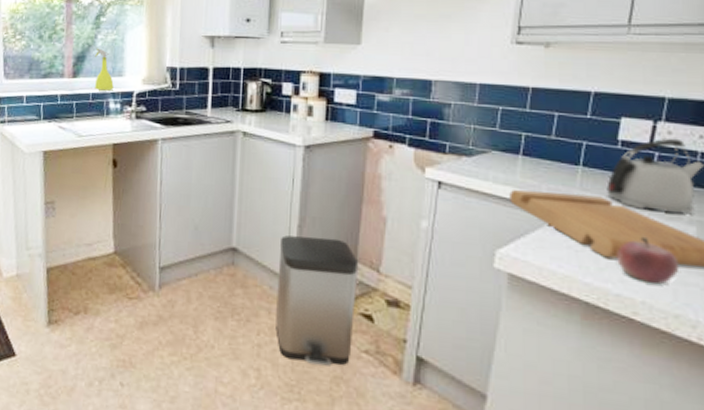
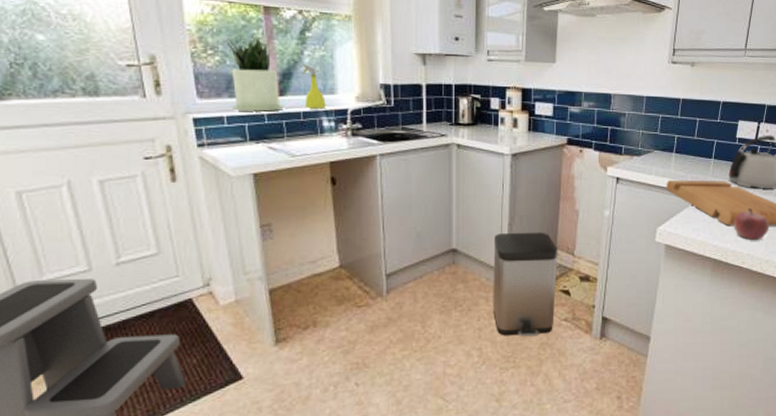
planter: none [30,23,77,93] -> present [228,38,285,112]

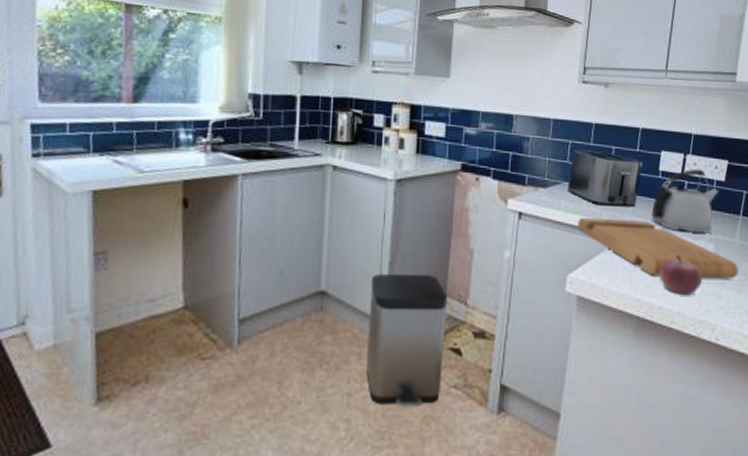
planter: present [228,38,285,112] -> none [76,37,138,120]
spray bottle: present [302,64,326,109] -> none [160,69,185,119]
toaster: none [658,121,723,170] -> present [567,149,643,207]

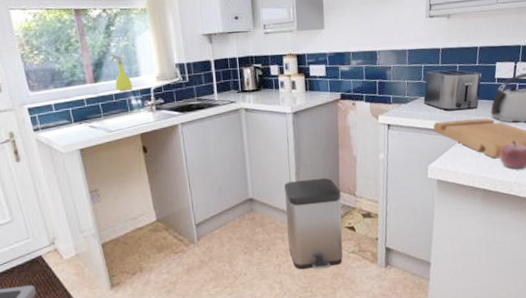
spray bottle: none [160,69,185,119] -> present [110,54,133,91]

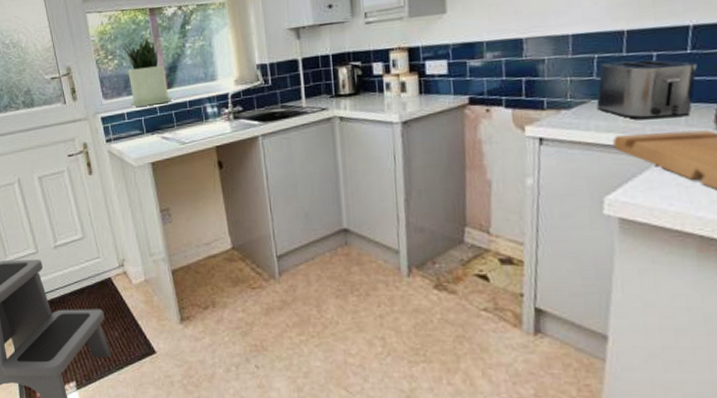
planter: none [49,36,100,99] -> present [123,38,173,107]
spray bottle: present [110,54,133,91] -> none [185,56,208,98]
pedal bin: present [284,177,343,270] -> none [389,207,471,327]

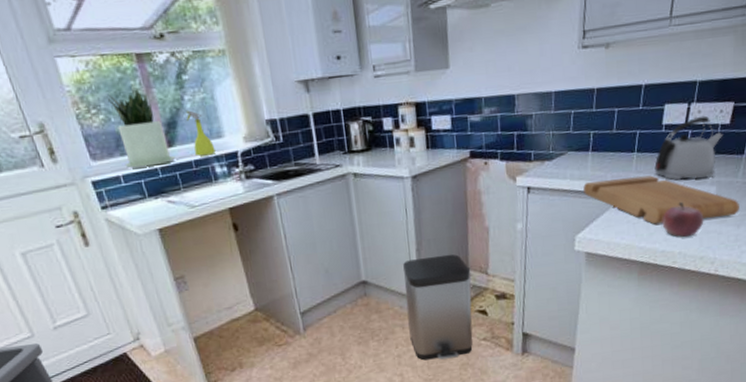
spray bottle: none [185,56,208,98] -> present [186,110,216,157]
pedal bin: none [389,207,471,327] -> present [403,254,473,361]
toaster: present [596,59,698,120] -> none [572,114,646,168]

